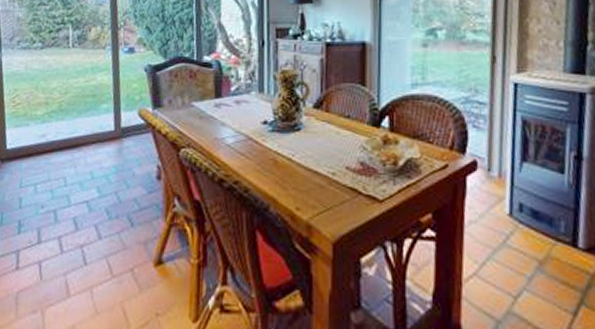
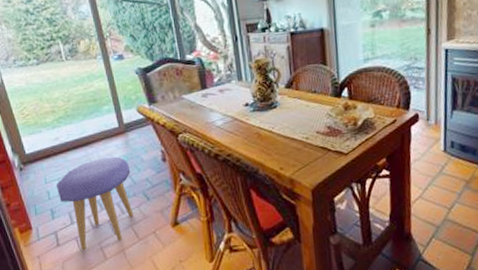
stool: none [30,165,118,280] -> present [55,156,134,251]

